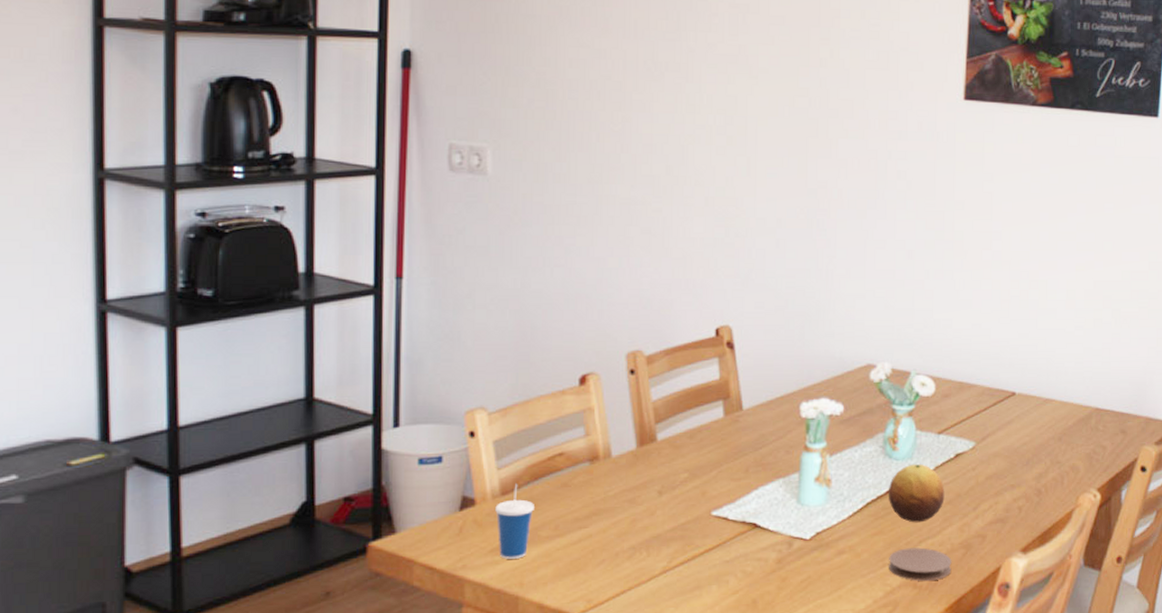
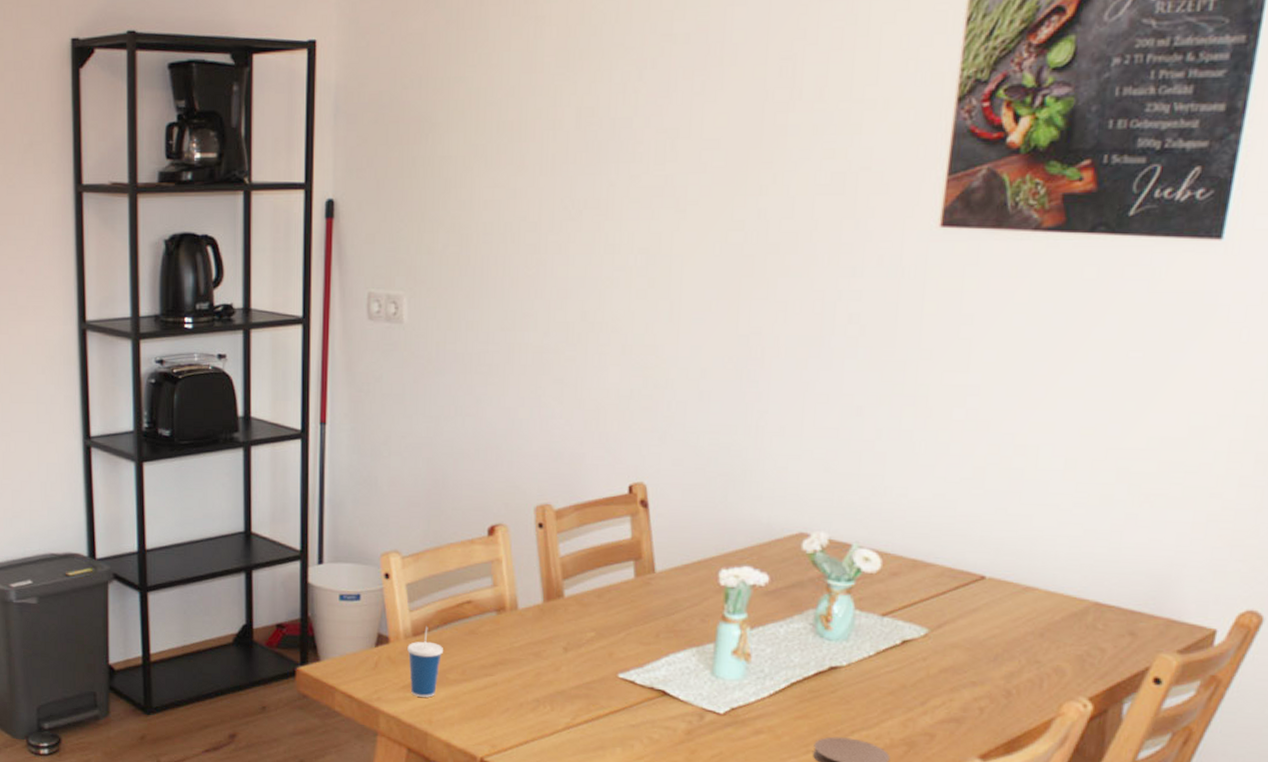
fruit: present [888,463,945,523] -> none [816,646,886,711]

